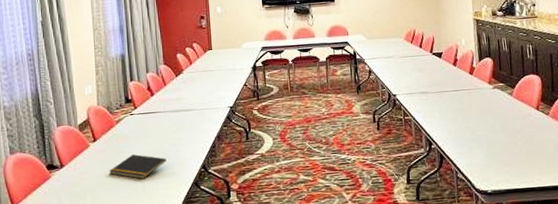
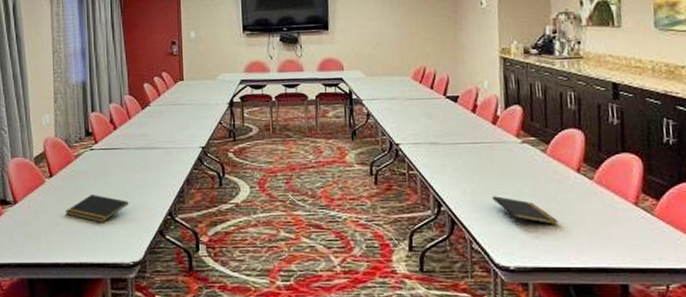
notepad: none [472,133,524,157] -> present [493,196,558,227]

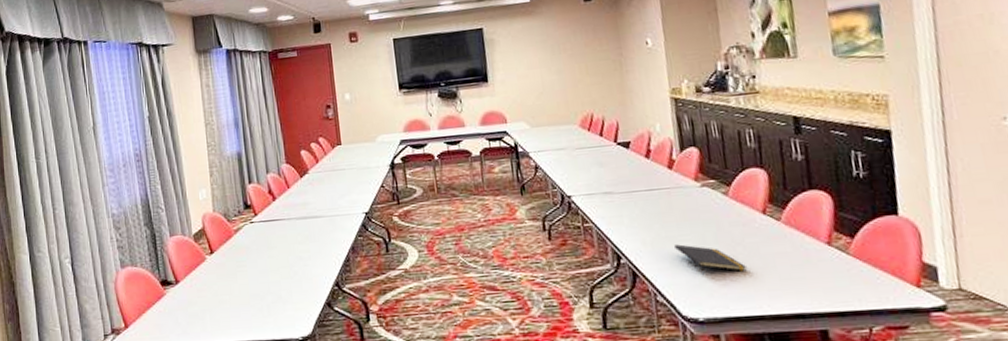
notepad: present [66,195,129,223] -> none [229,269,294,299]

